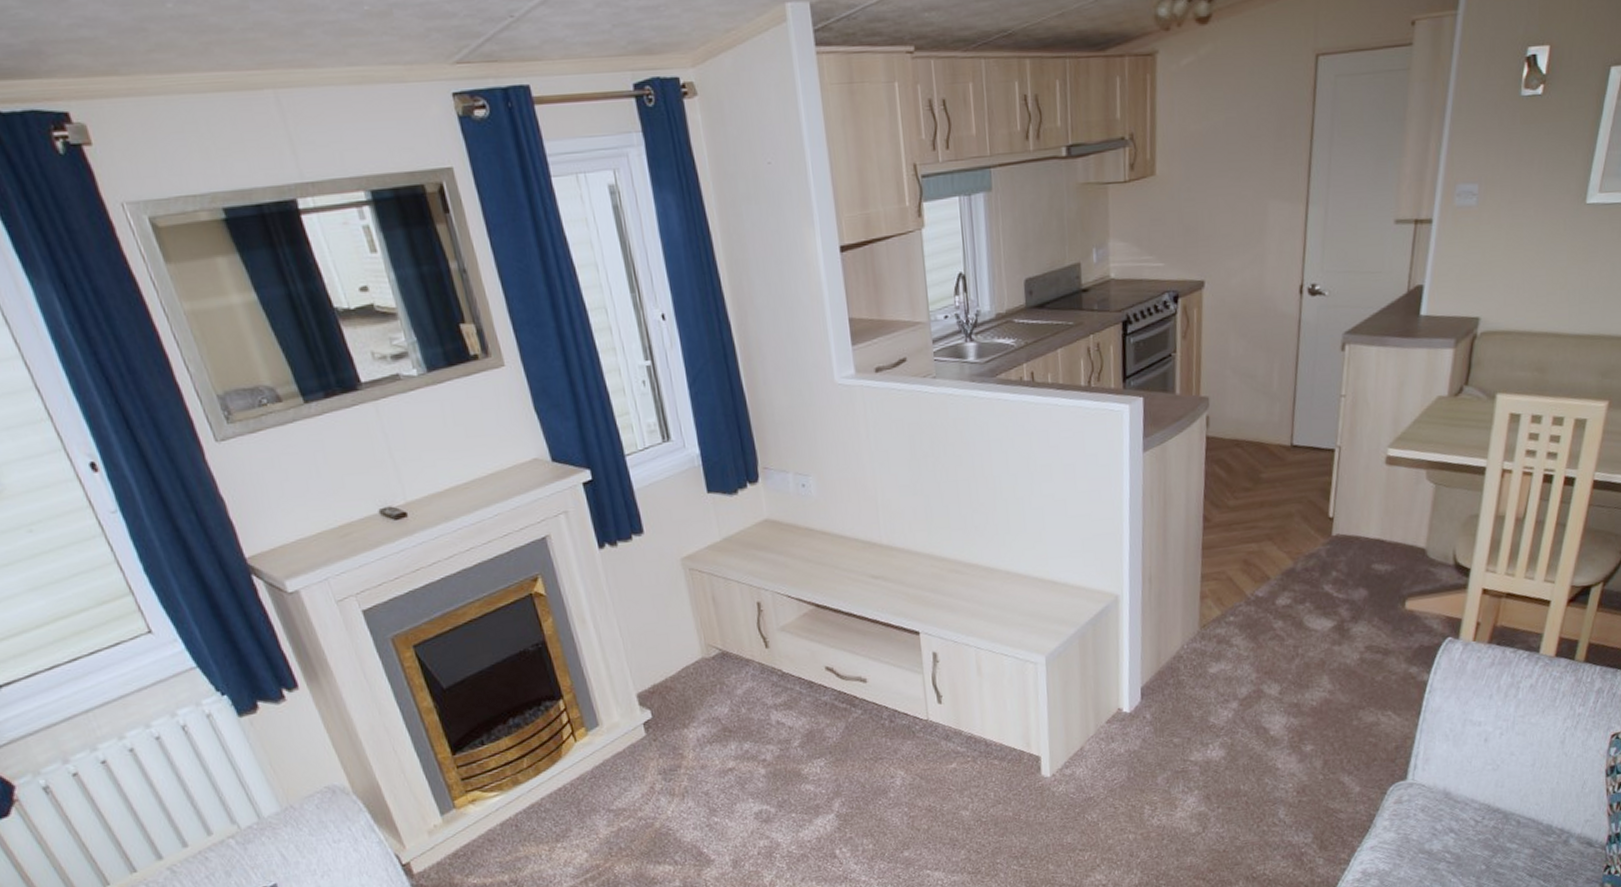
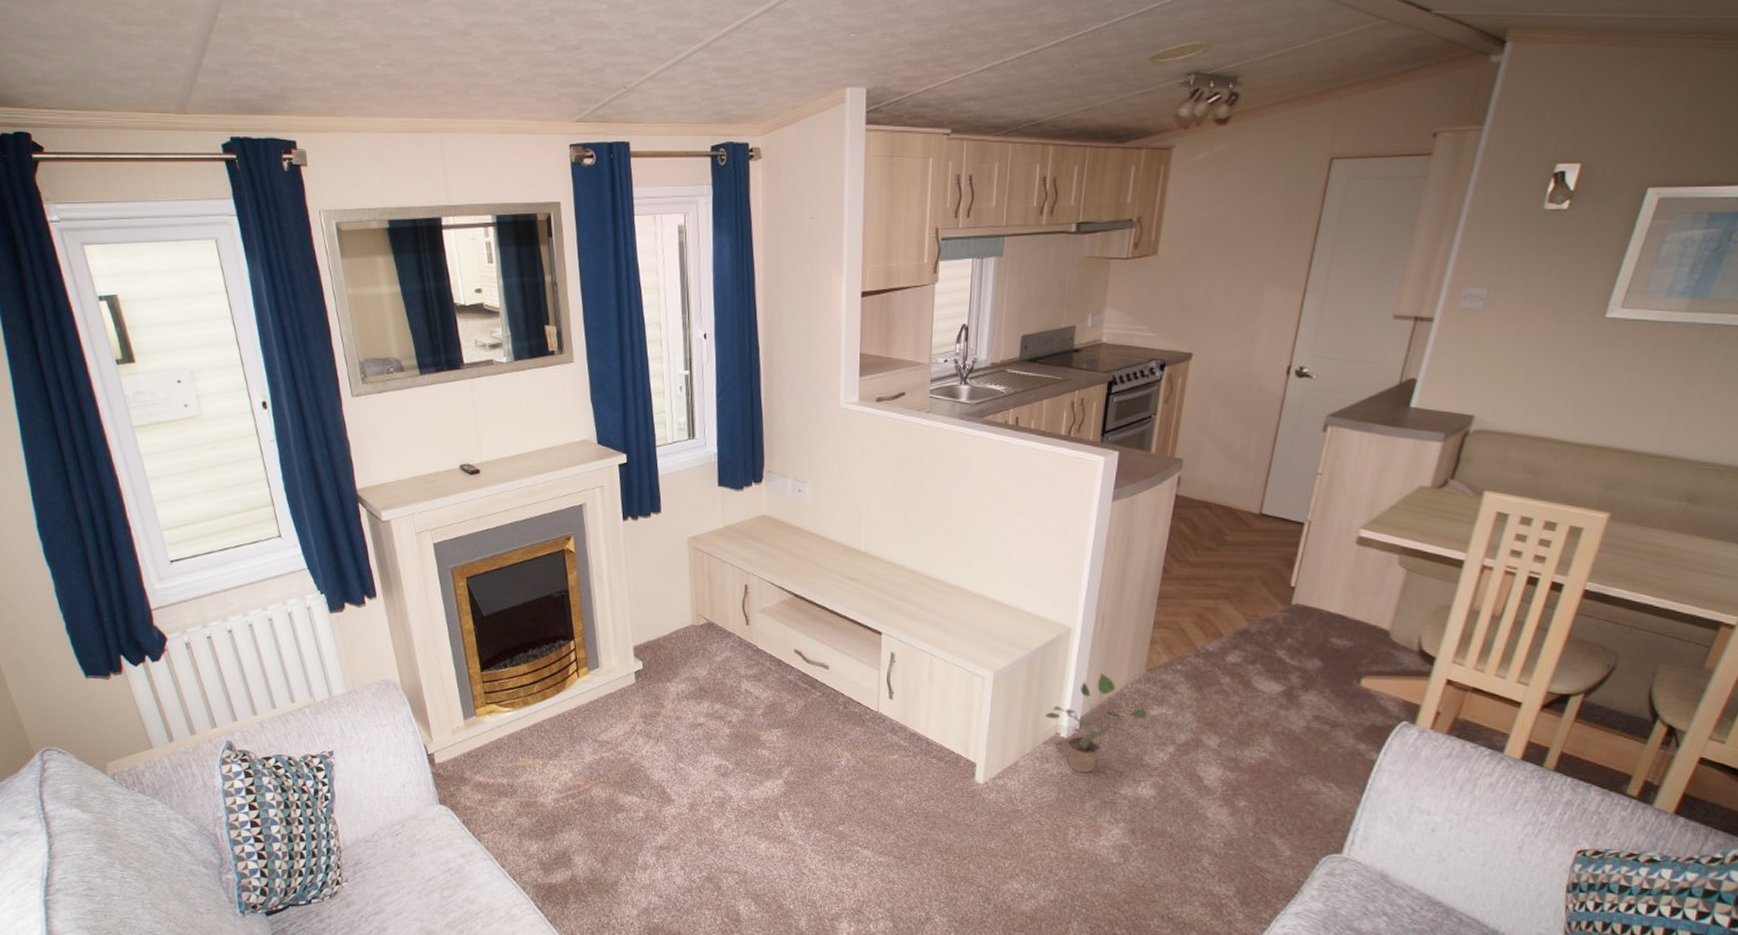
potted plant: none [1104,636,1206,747] -> present [1044,672,1147,774]

